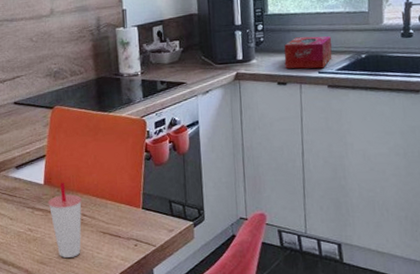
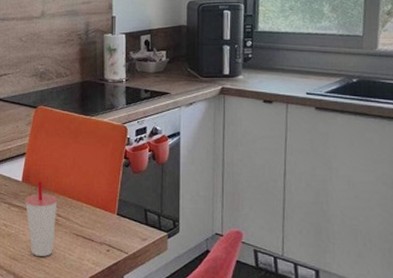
tissue box: present [284,36,332,69] -> none [272,56,323,90]

